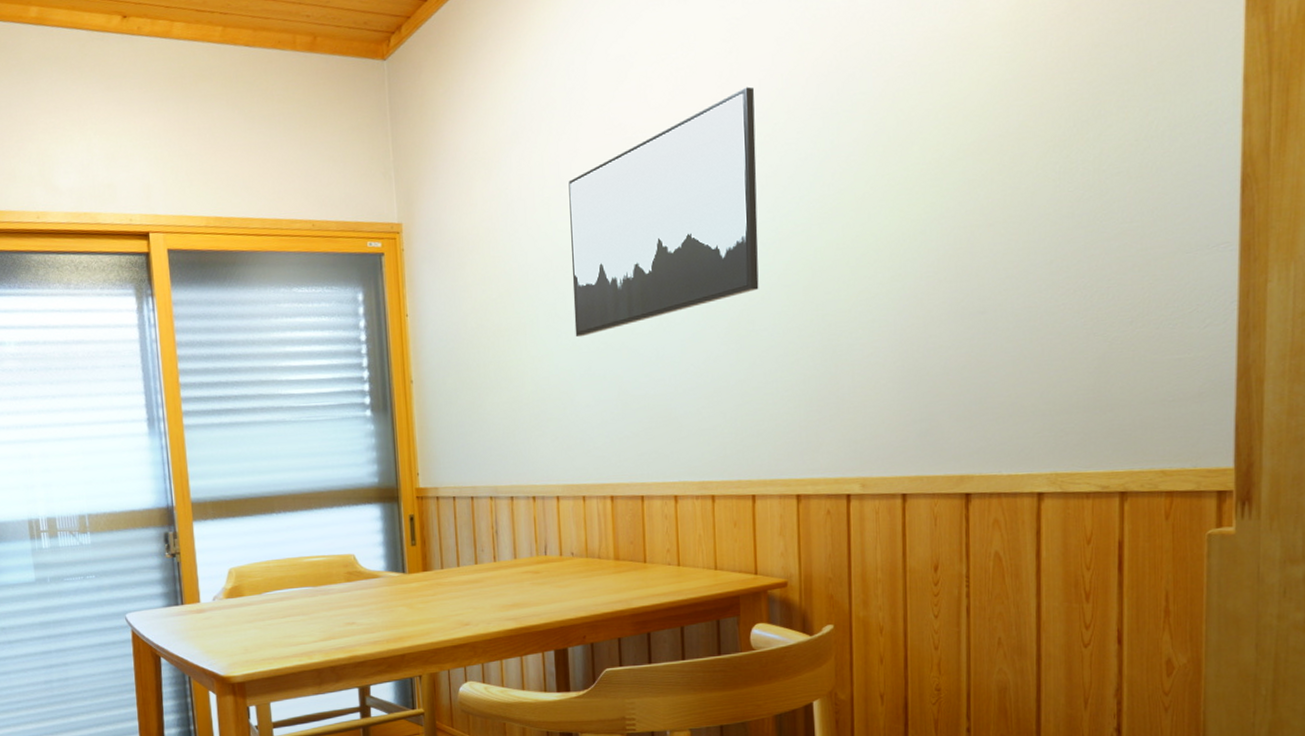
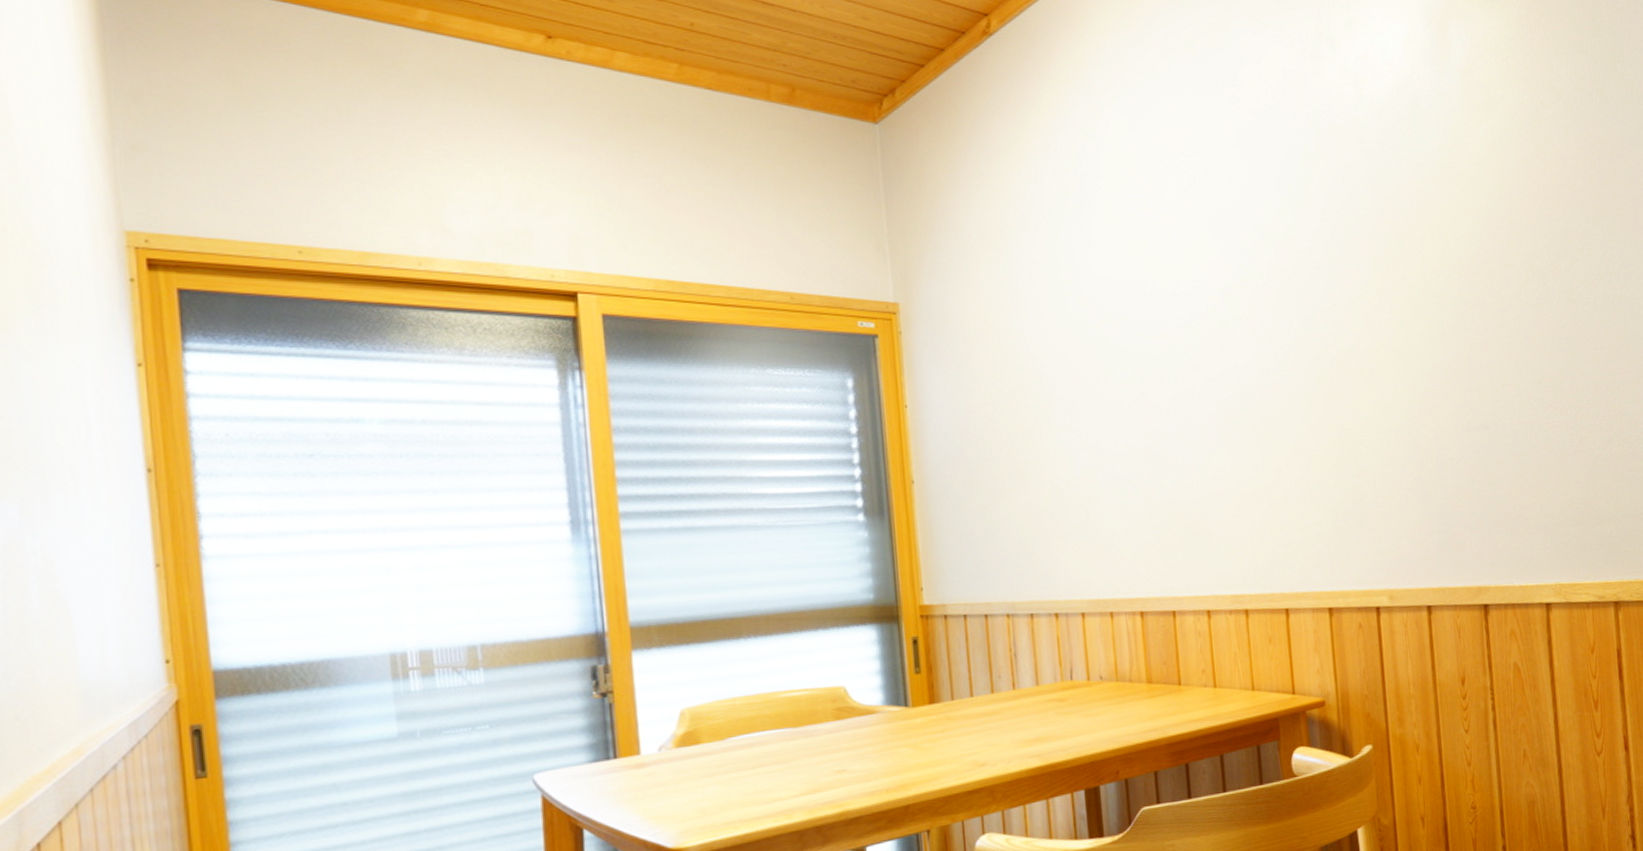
wall art: present [568,86,759,338] -> none [1083,192,1281,438]

